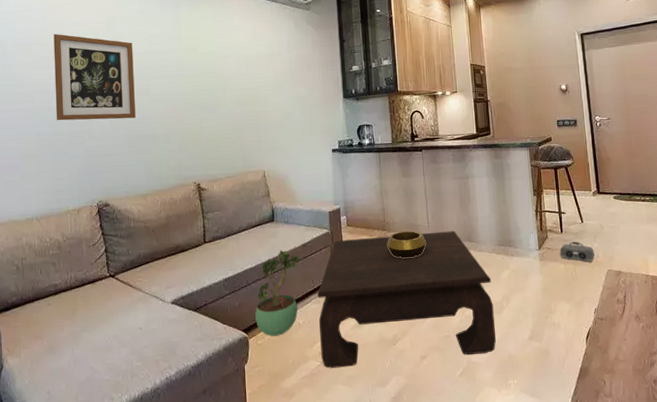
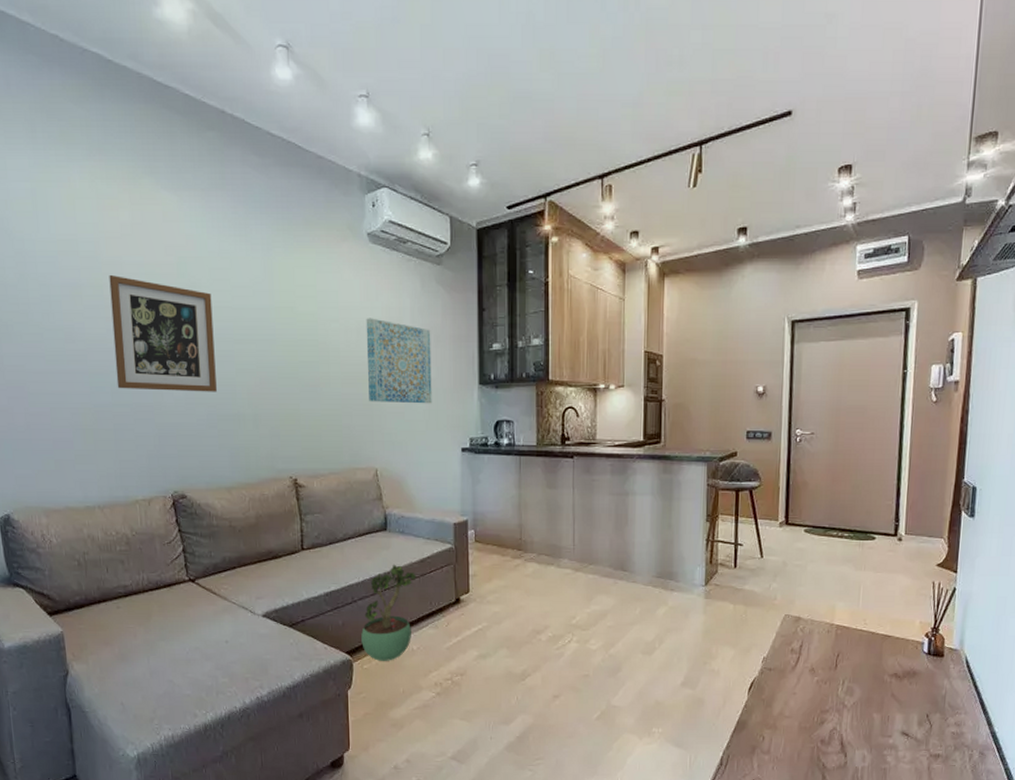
wall art: none [253,53,307,118] -> present [366,318,432,404]
coffee table: present [317,231,496,368] -> none [435,556,644,701]
decorative bowl: present [387,230,427,258] -> none [522,552,570,585]
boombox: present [559,241,595,263] -> none [730,578,772,604]

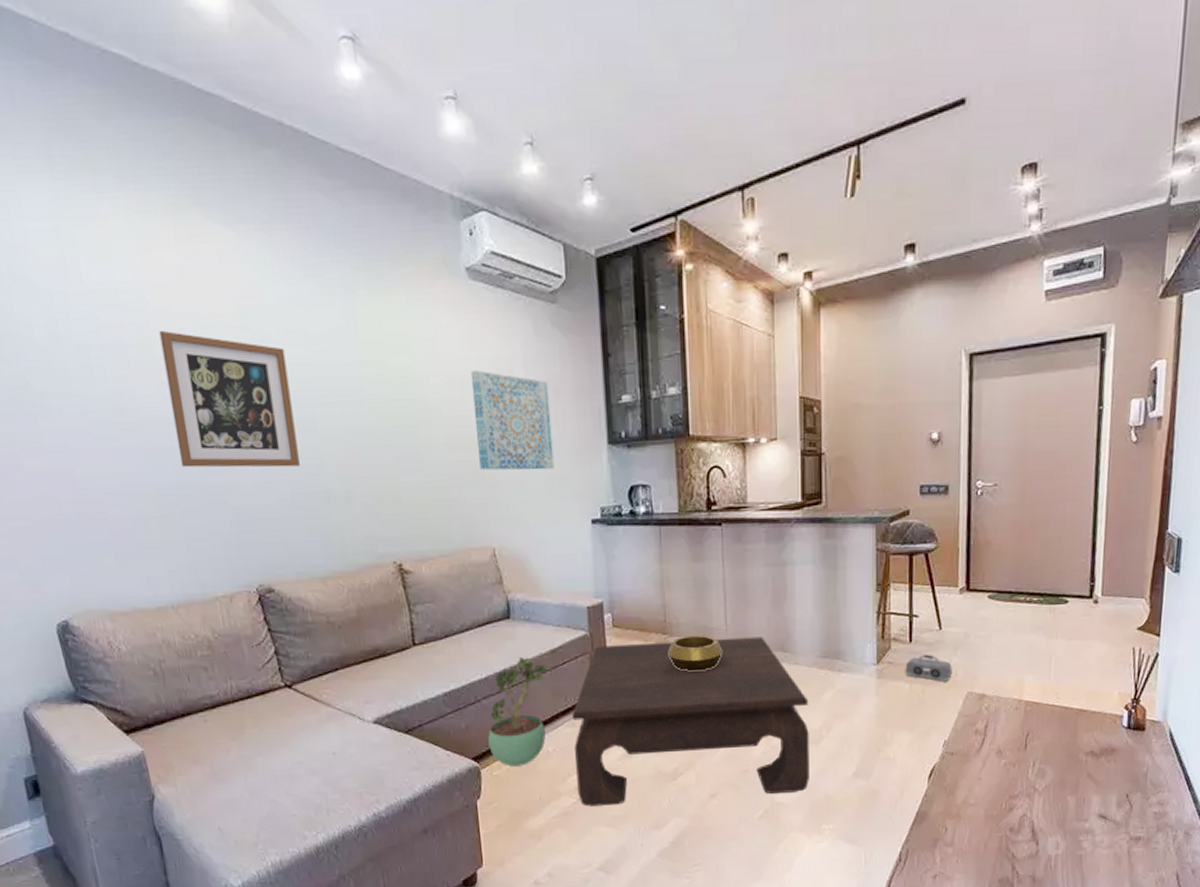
coffee table: none [435,556,644,701] -> present [571,636,809,806]
decorative bowl: none [522,552,570,585] -> present [668,635,723,671]
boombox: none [730,578,772,604] -> present [905,654,952,682]

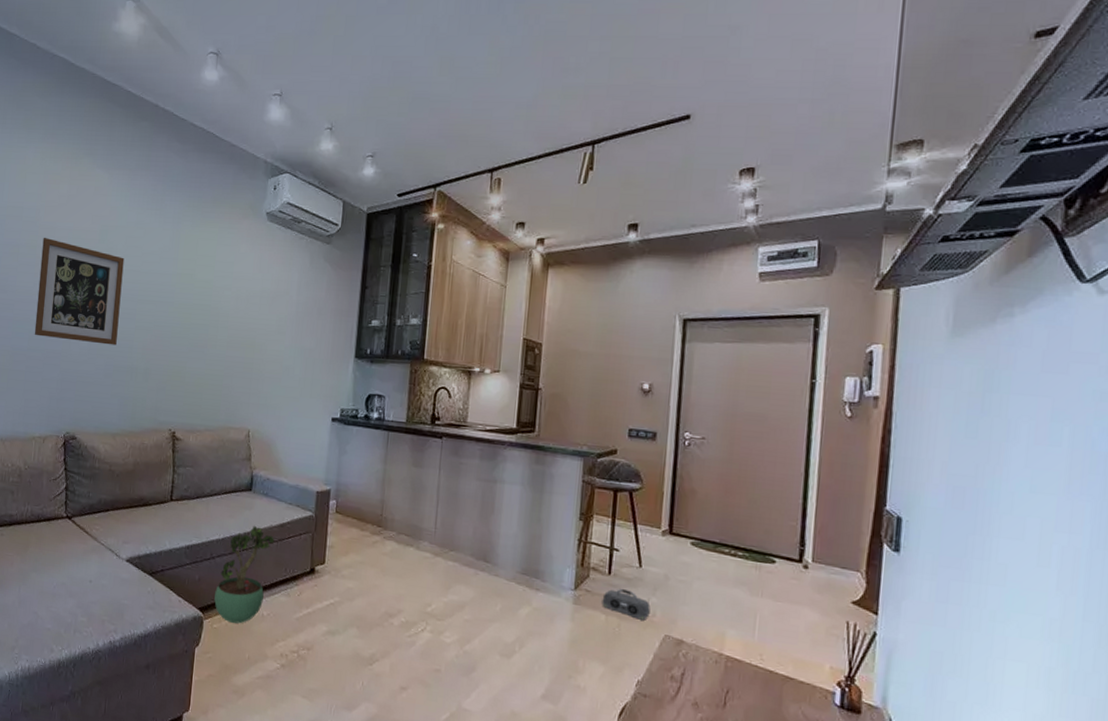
wall art: present [470,370,554,471] -> none [250,288,315,373]
coffee table: present [571,636,809,806] -> none [282,527,505,702]
decorative bowl: present [668,635,723,671] -> none [380,531,430,566]

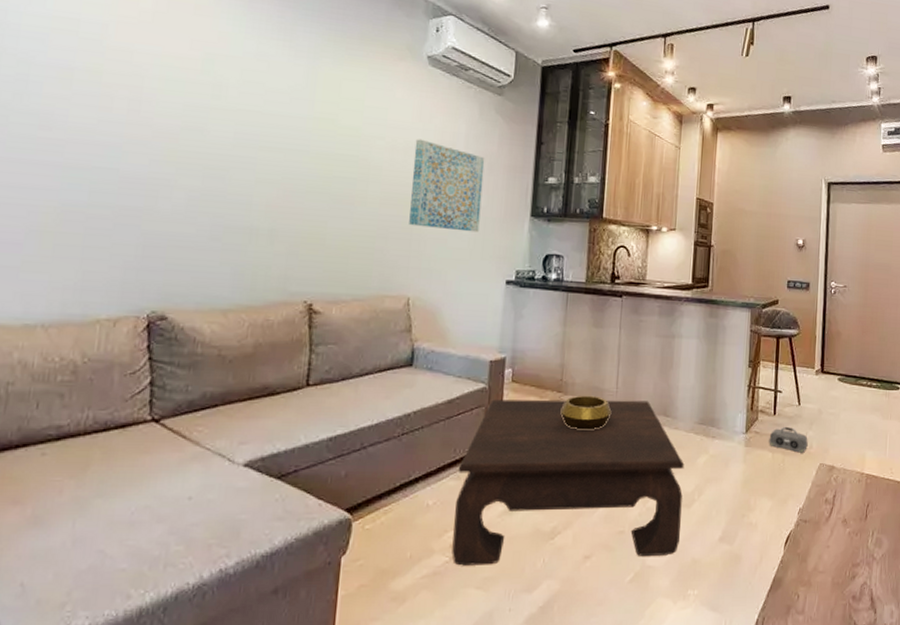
wall art: present [34,237,125,346] -> none [98,61,239,201]
potted plant: present [214,525,275,624] -> none [366,404,442,520]
wall art: none [250,288,315,373] -> present [409,139,485,233]
coffee table: none [282,527,505,702] -> present [451,399,685,566]
decorative bowl: none [380,531,430,566] -> present [560,395,612,430]

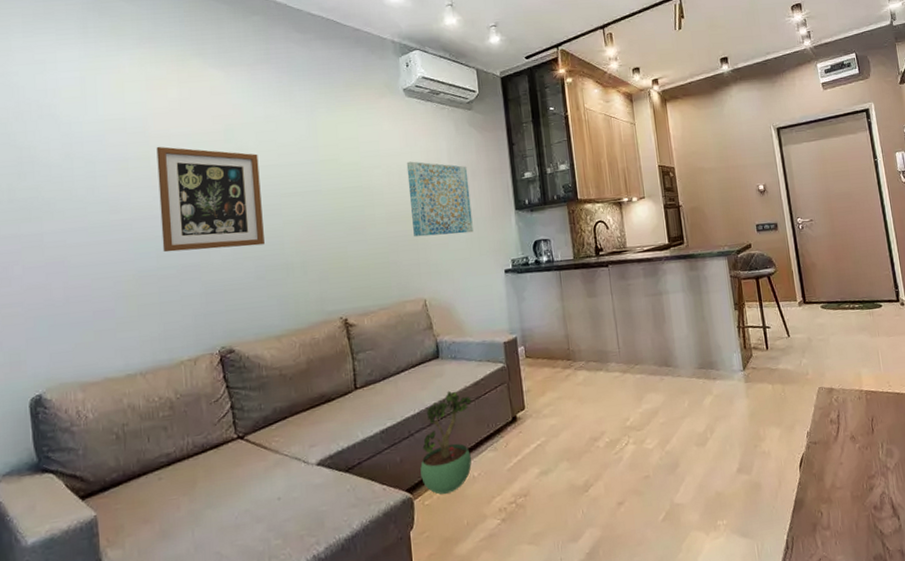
wall art: none [98,61,239,201] -> present [156,146,265,253]
potted plant: none [366,404,442,520] -> present [420,390,472,495]
coffee table: present [451,399,685,566] -> none [493,355,701,526]
decorative bowl: present [560,395,612,430] -> none [573,358,618,391]
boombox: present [769,426,808,453] -> none [766,358,804,381]

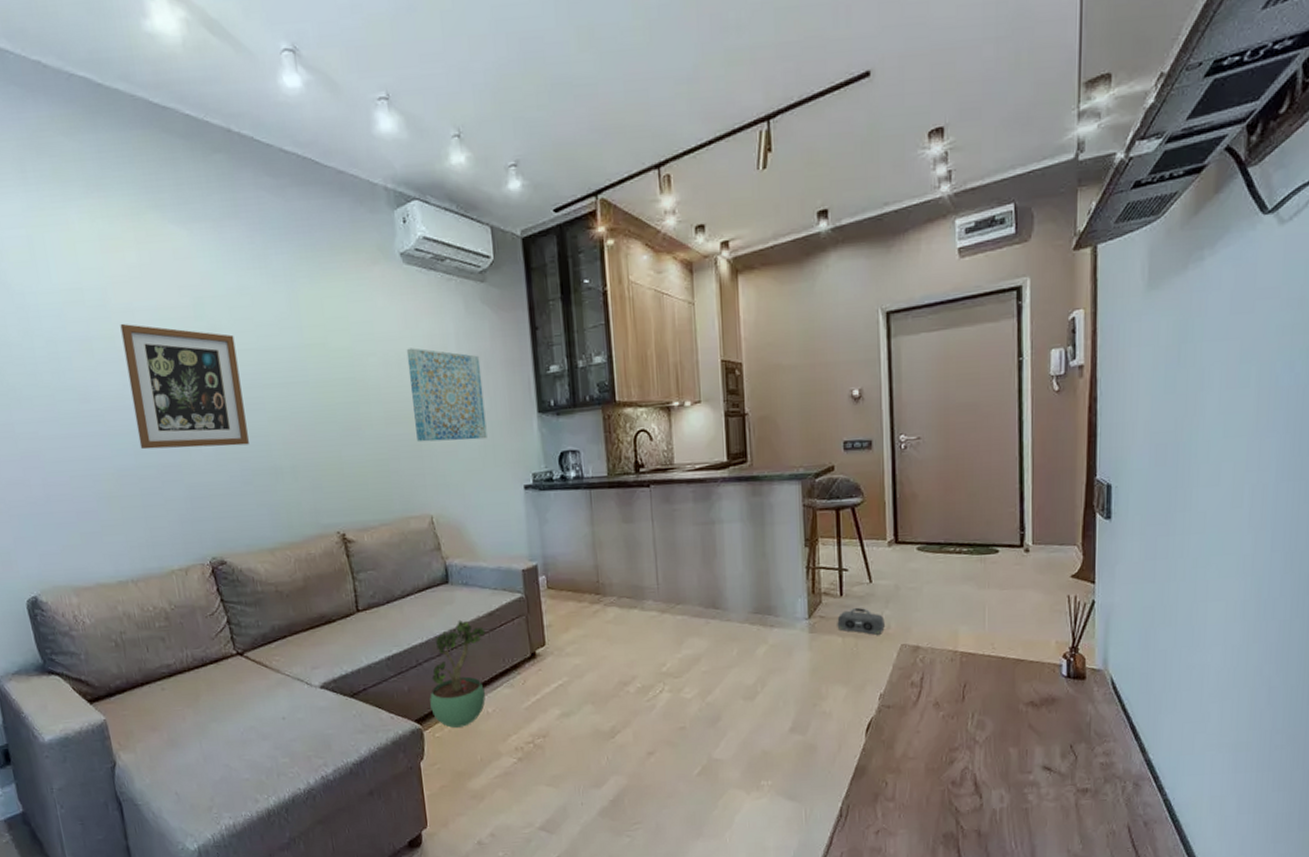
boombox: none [766,358,804,381] -> present [837,607,885,635]

